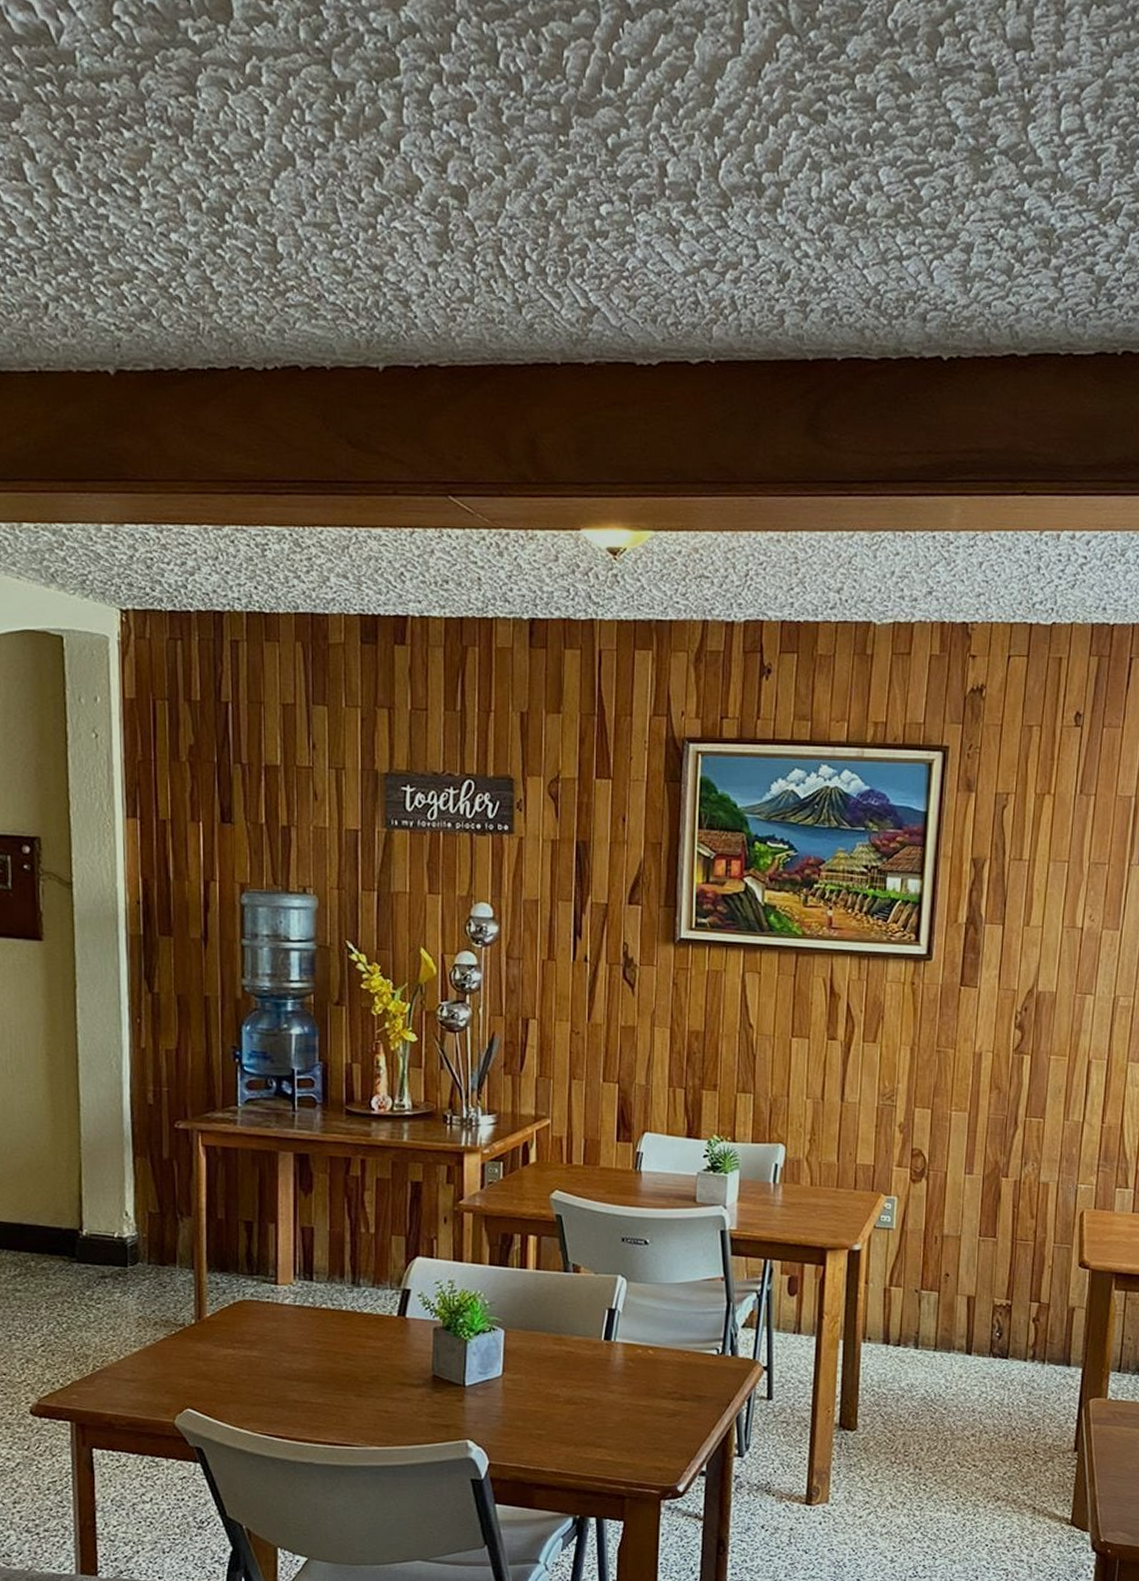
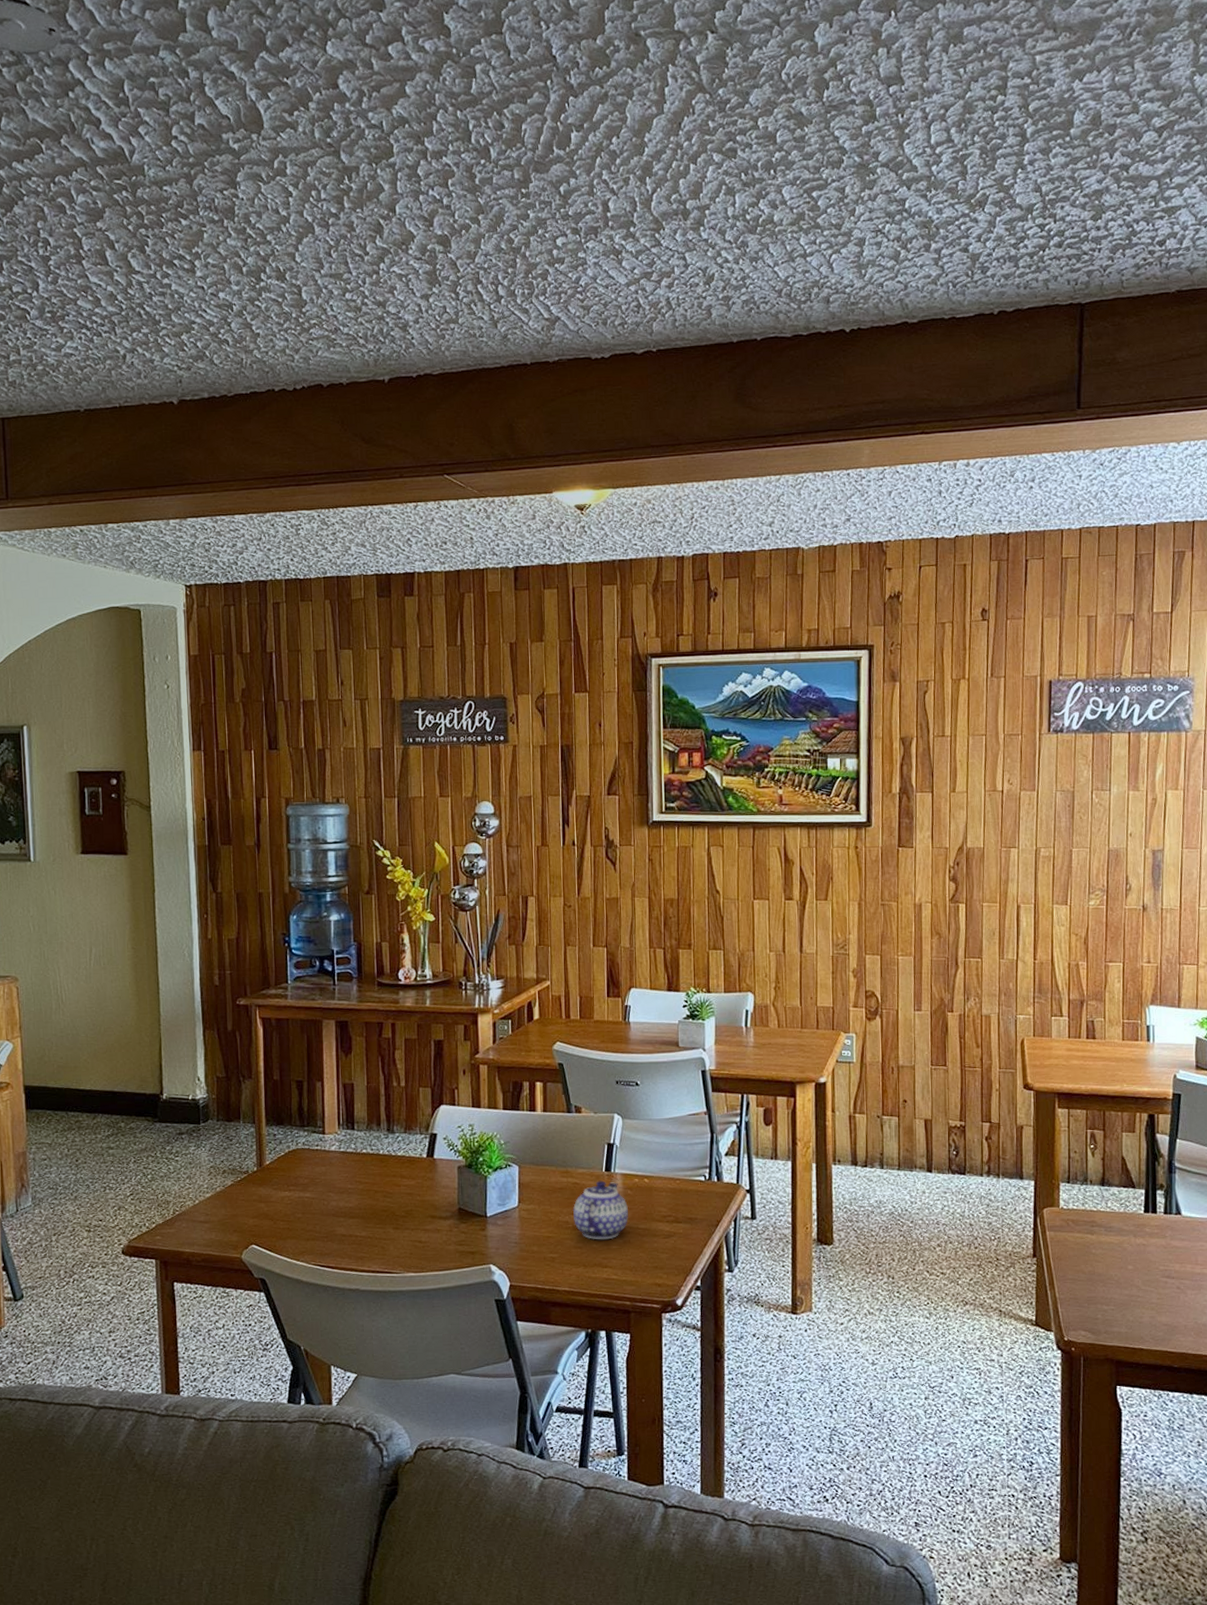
teapot: none [565,1350,628,1417] -> present [573,1180,628,1240]

